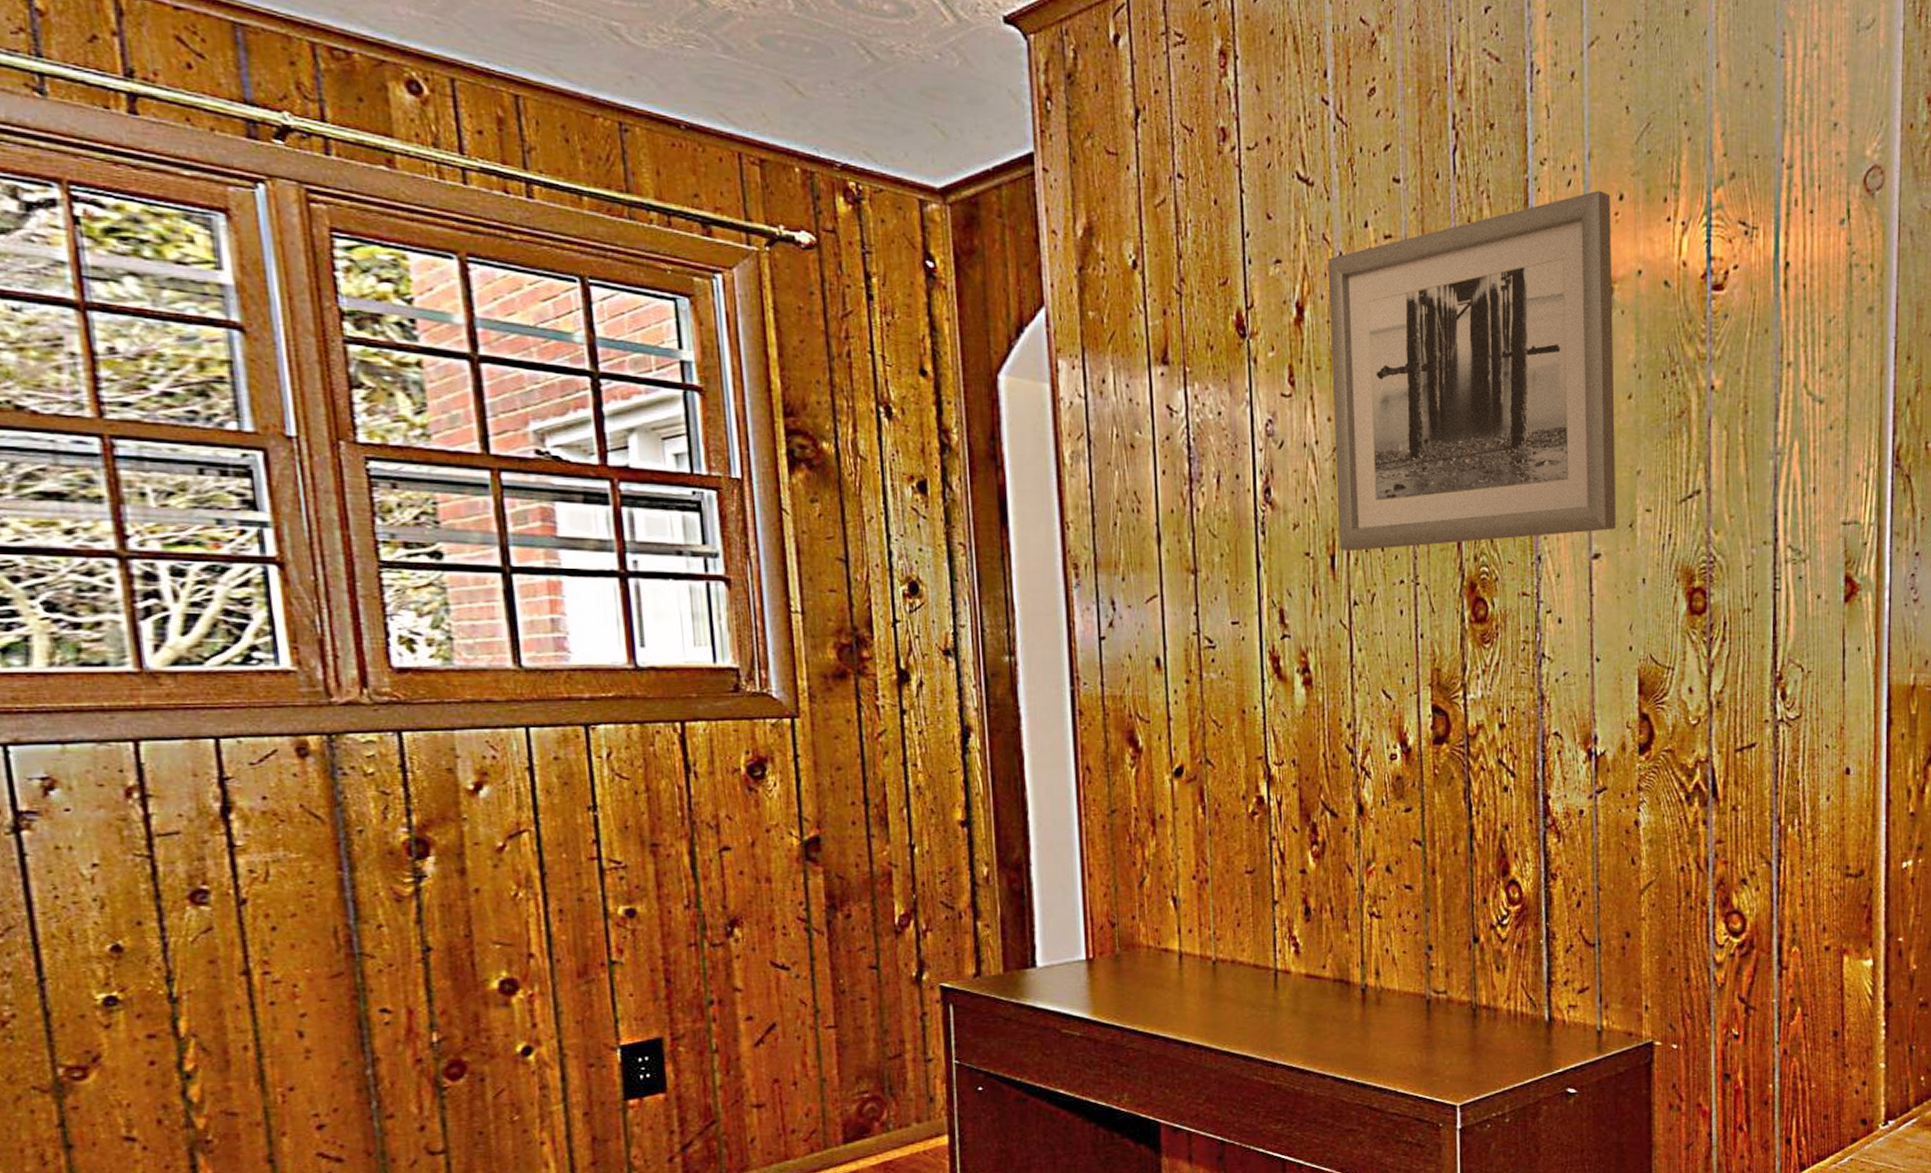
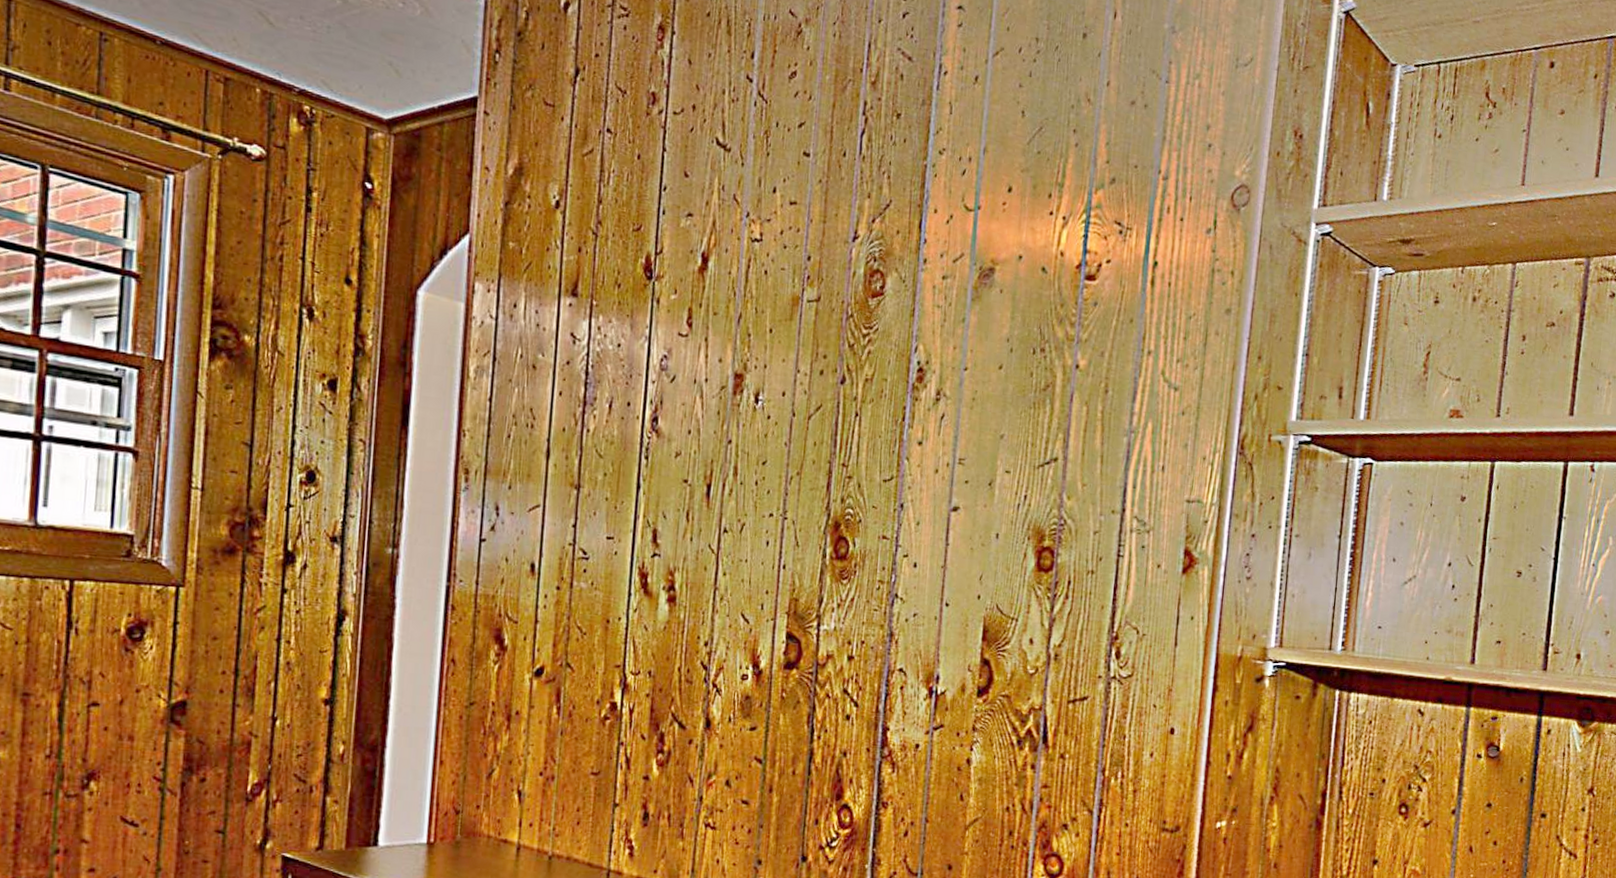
wall art: present [1327,190,1616,551] -> none [716,181,1000,487]

